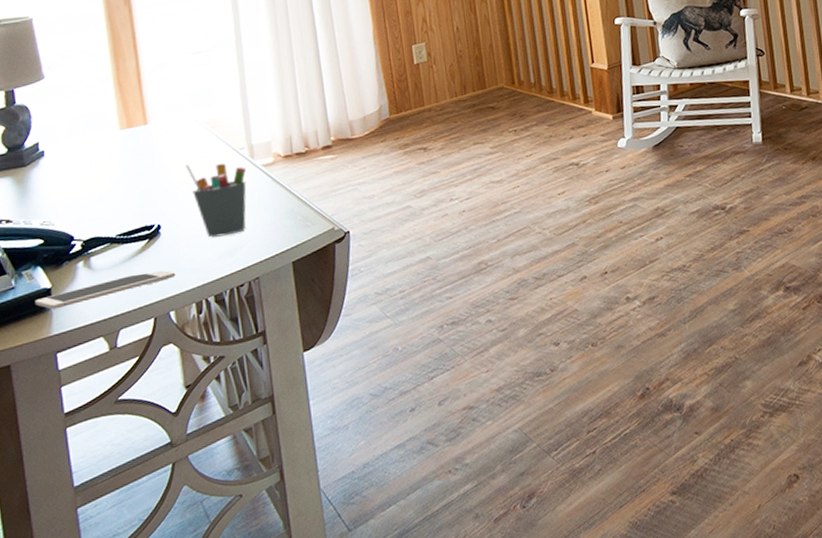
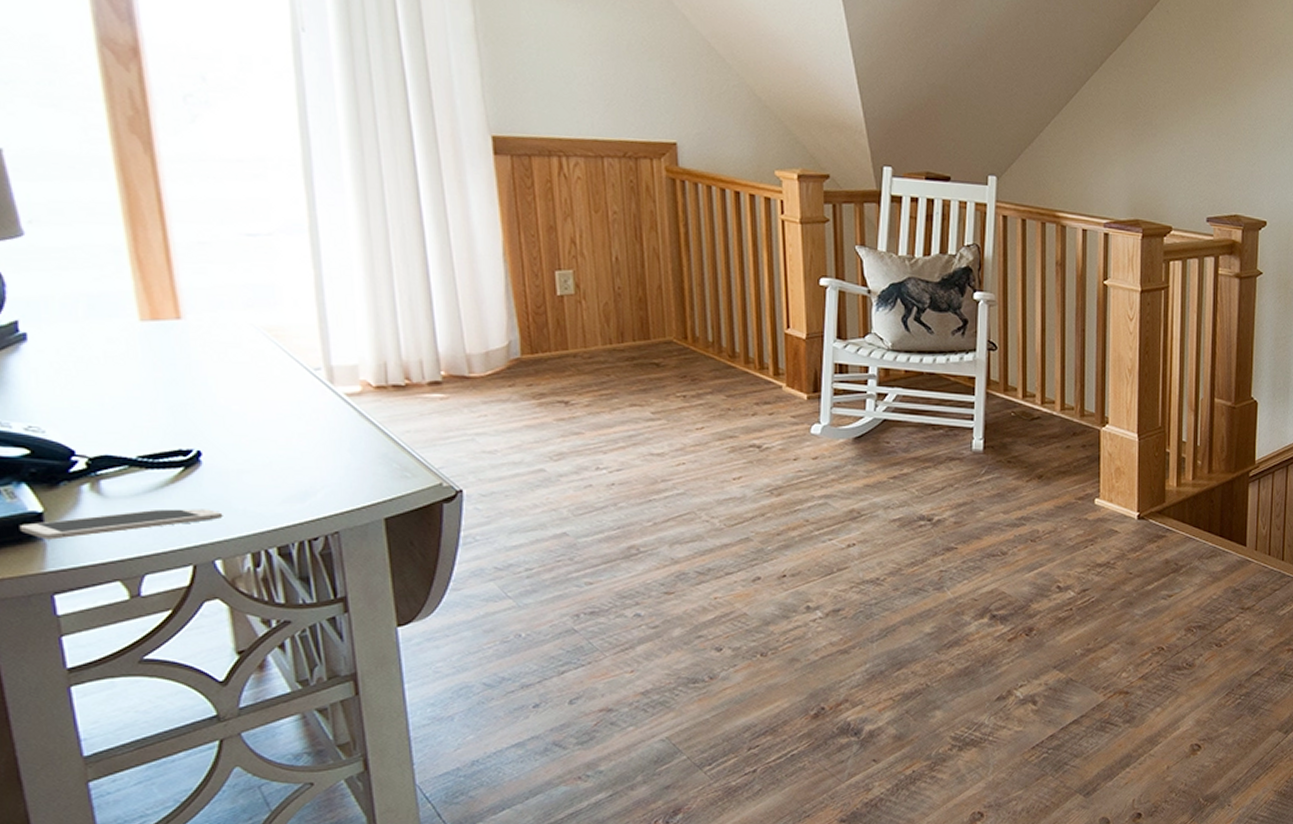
pen holder: present [186,163,247,238] -> none [237,379,324,476]

